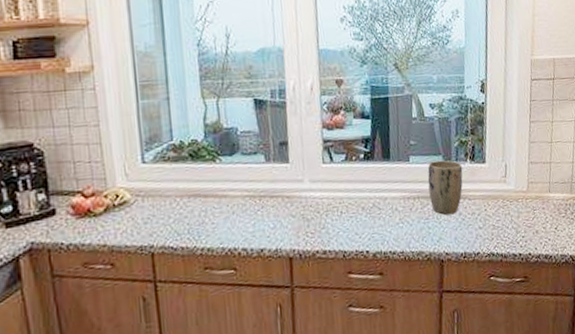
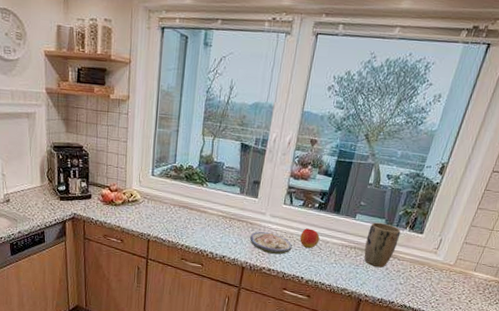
soup: none [291,203,346,231] -> present [250,231,292,255]
apple: none [352,186,376,212] -> present [300,228,320,249]

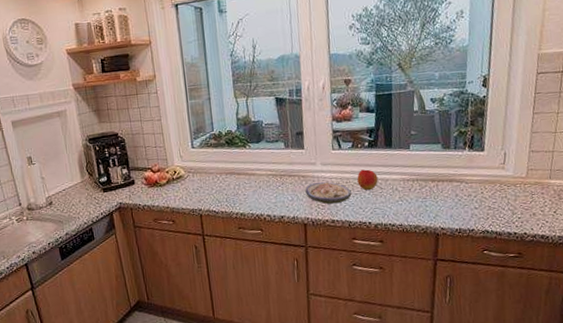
plant pot: present [364,222,401,268] -> none [426,148,461,196]

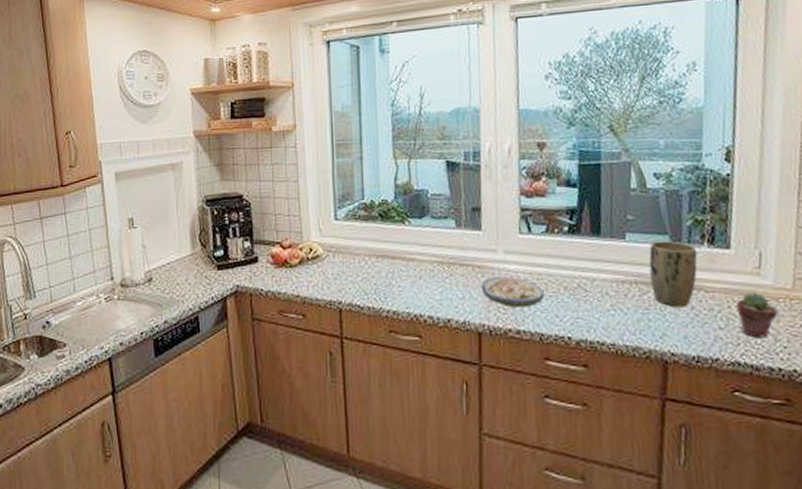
apple: present [357,169,378,191] -> none [552,263,582,293]
plant pot: none [426,148,461,196] -> present [649,241,698,308]
potted succulent: none [487,181,516,213] -> present [736,293,778,339]

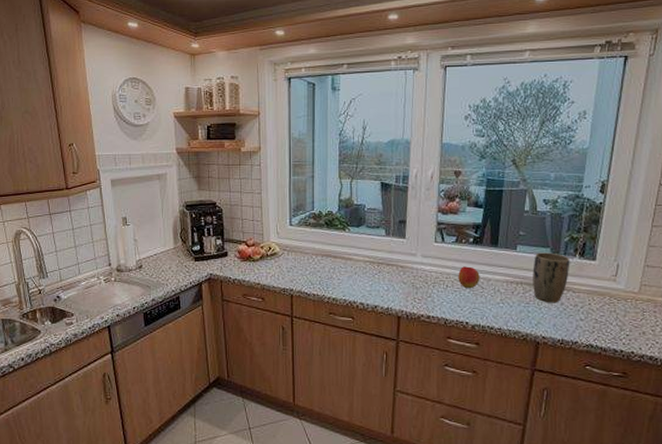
soup: present [481,276,545,308] -> none [403,275,451,299]
apple: none [552,263,582,293] -> present [458,266,480,289]
potted succulent: present [736,293,778,339] -> none [595,295,625,328]

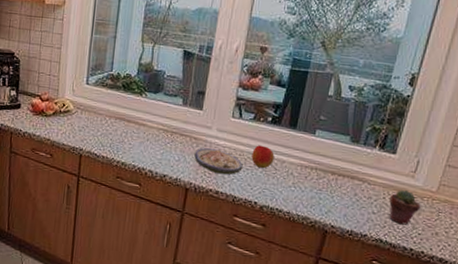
soup: none [403,275,451,299] -> present [194,148,243,175]
plant pot: present [533,252,570,303] -> none [327,139,370,193]
potted succulent: none [595,295,625,328] -> present [389,190,421,225]

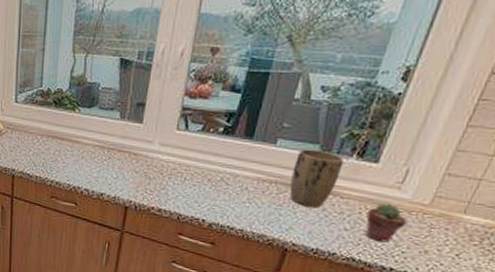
soup: present [194,148,243,175] -> none [134,164,189,192]
apple: present [251,145,275,169] -> none [199,158,226,184]
plant pot: none [327,139,370,193] -> present [289,149,344,208]

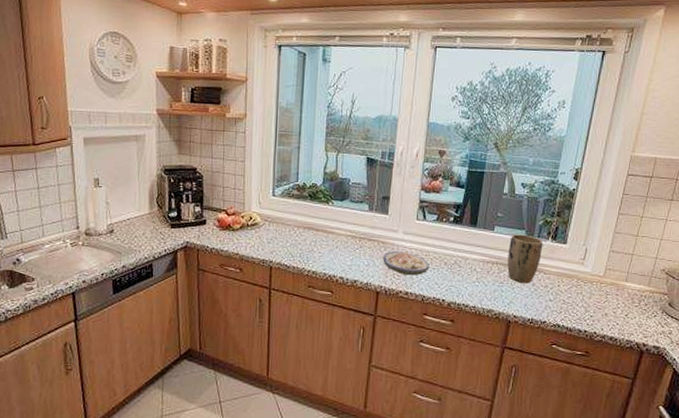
soup: none [134,164,189,192] -> present [383,251,430,276]
potted succulent: present [365,203,408,243] -> none [563,277,591,309]

